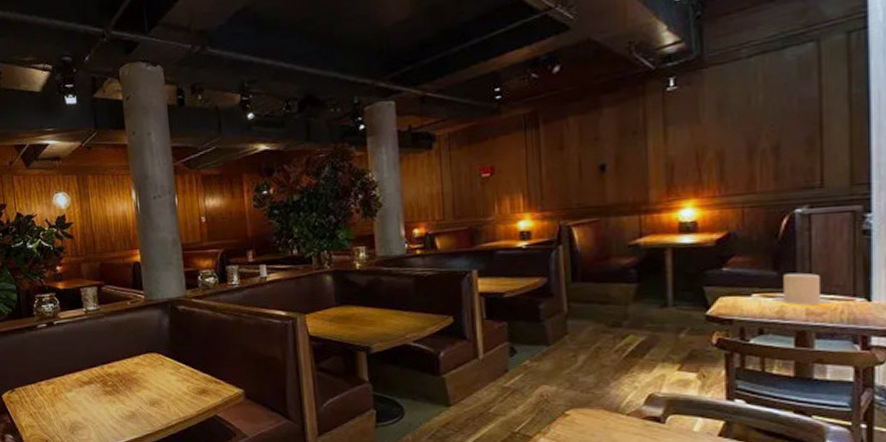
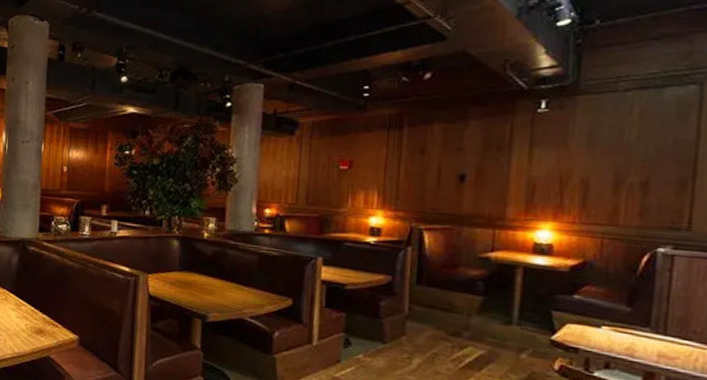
candle: present [773,272,834,306] -> none [623,311,689,350]

